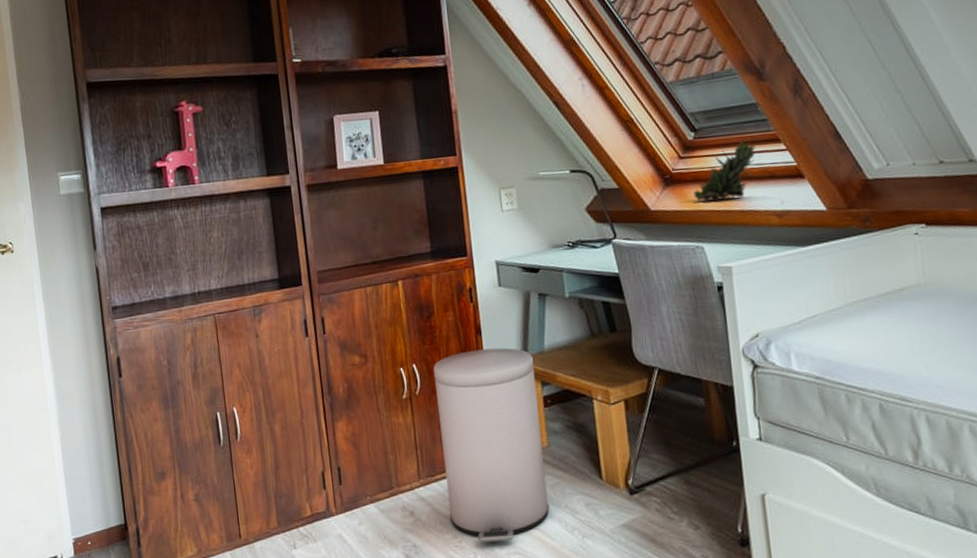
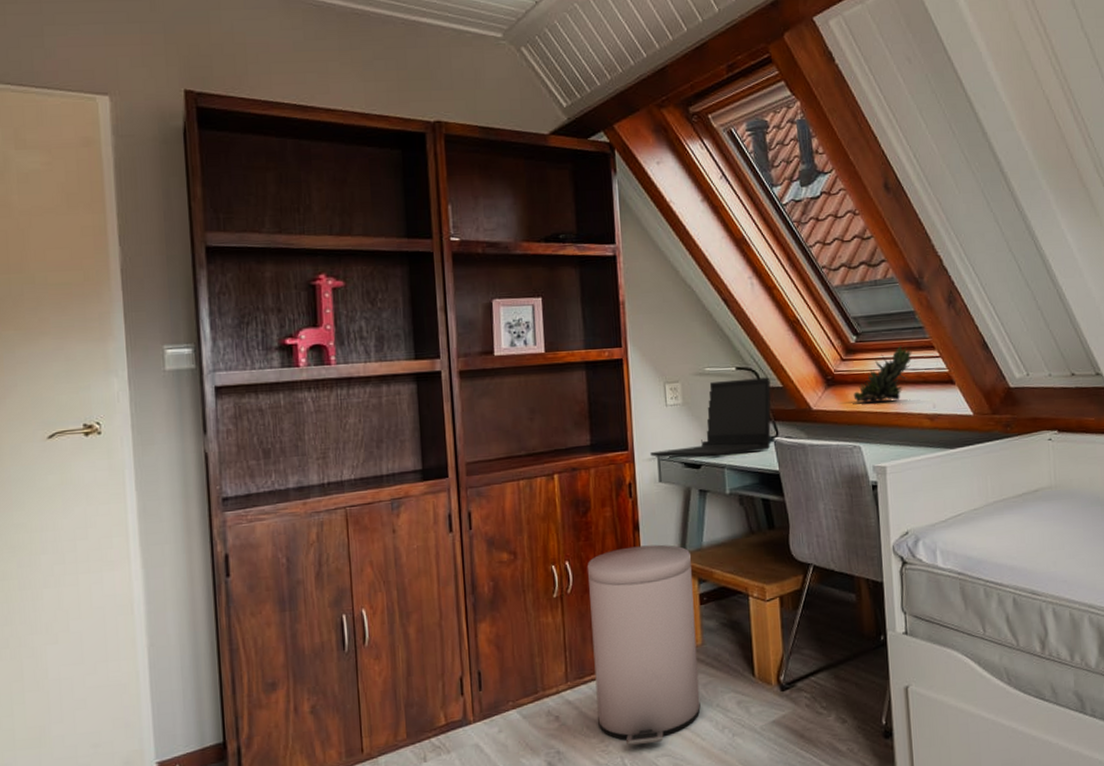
laptop: none [489,179,609,263] -> present [650,377,771,458]

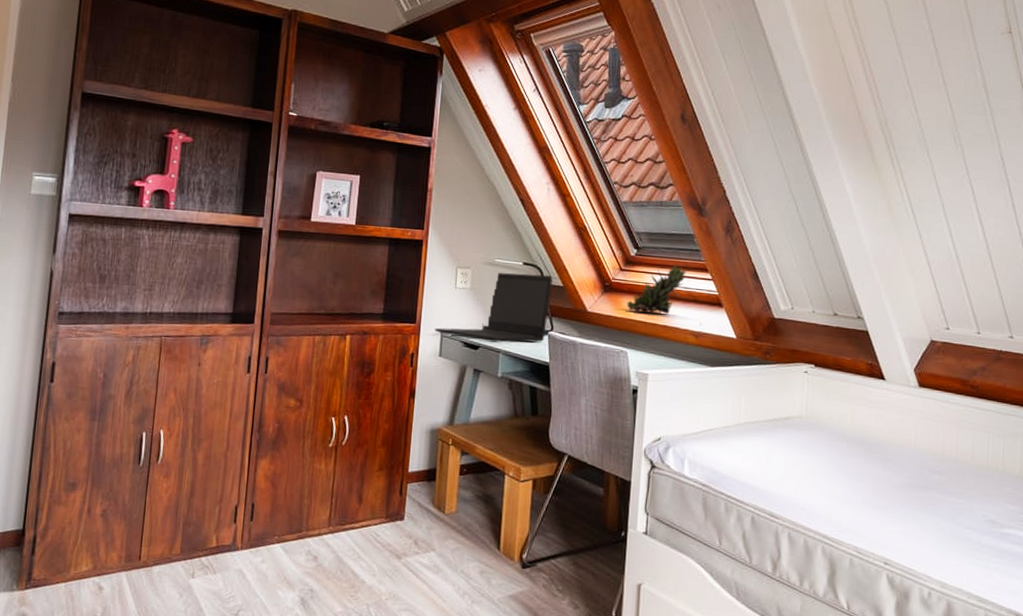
pedal bin: present [586,544,701,745] -> none [351,411,459,597]

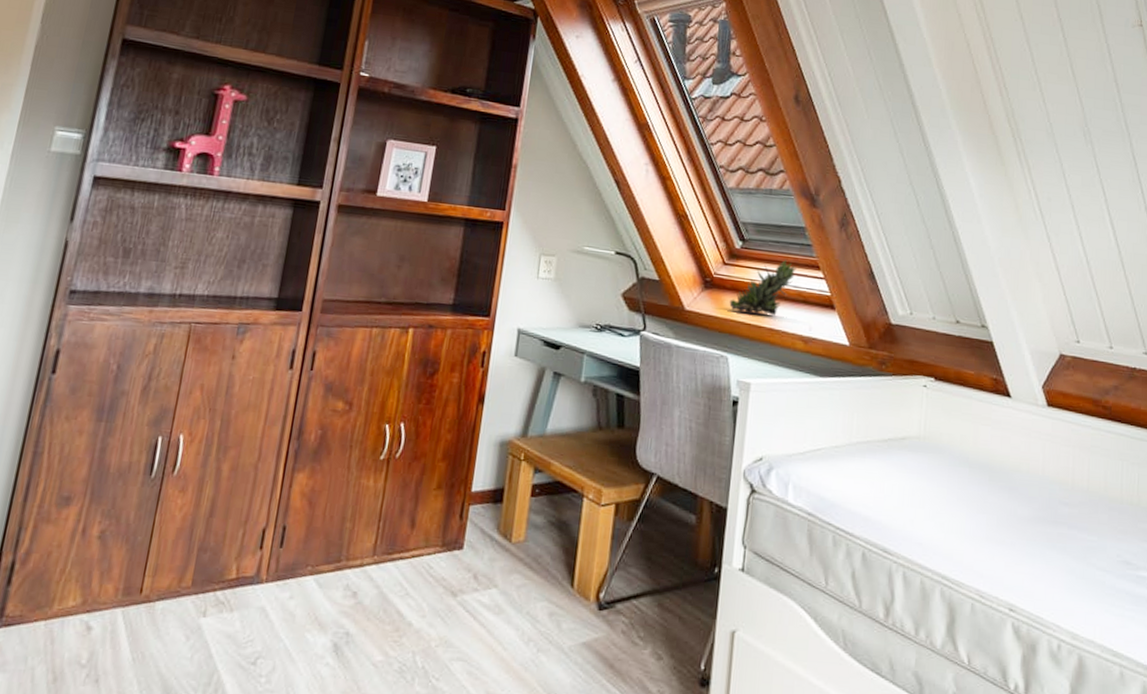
laptop: present [435,273,553,343] -> none [511,262,648,344]

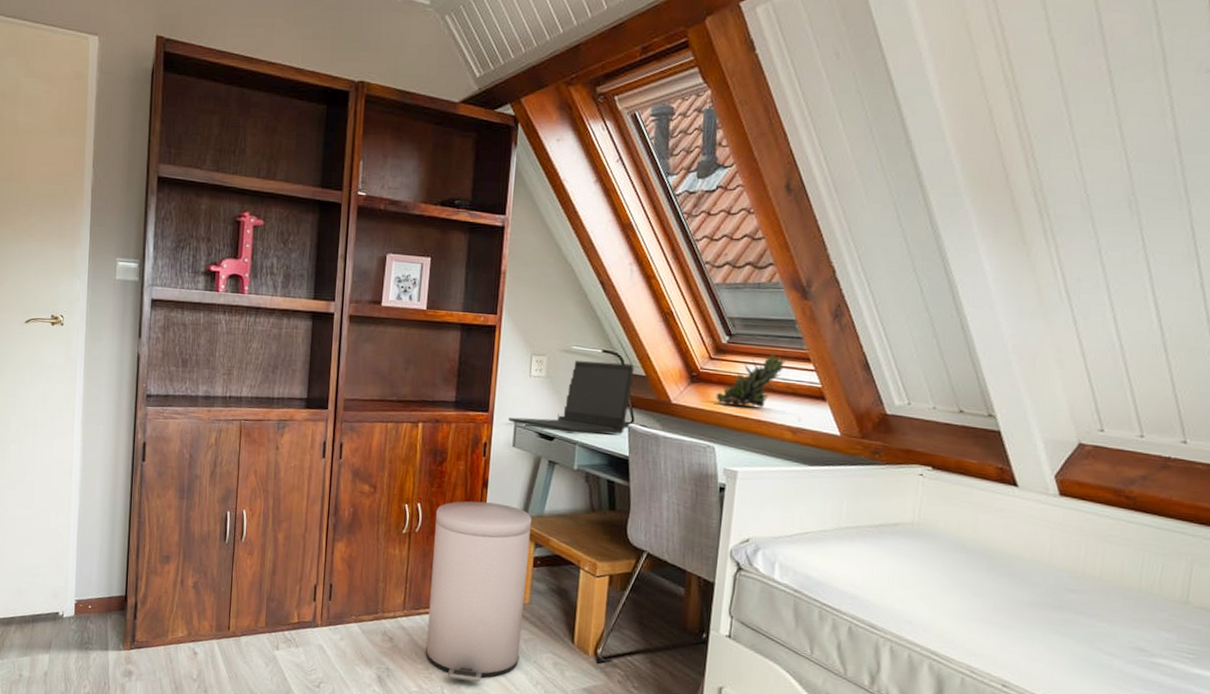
pedal bin: none [396,419,533,643] -> present [426,501,532,682]
laptop: none [511,262,648,344] -> present [508,361,634,435]

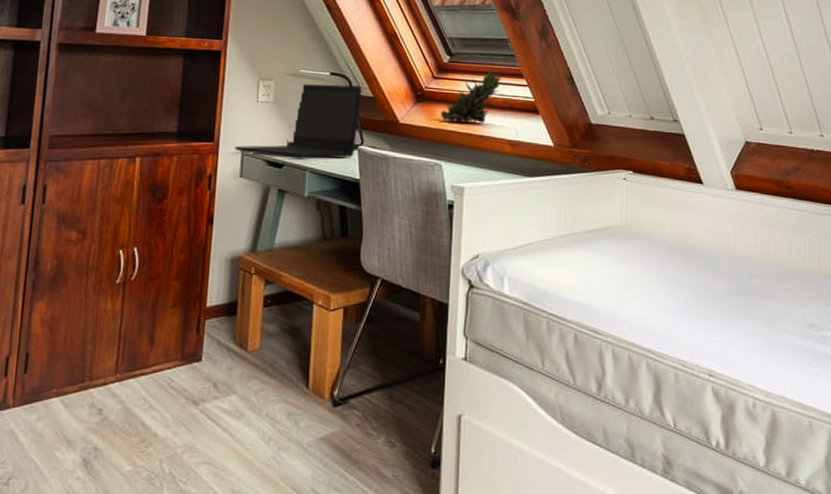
pedal bin: present [426,501,532,682] -> none [142,239,262,448]

